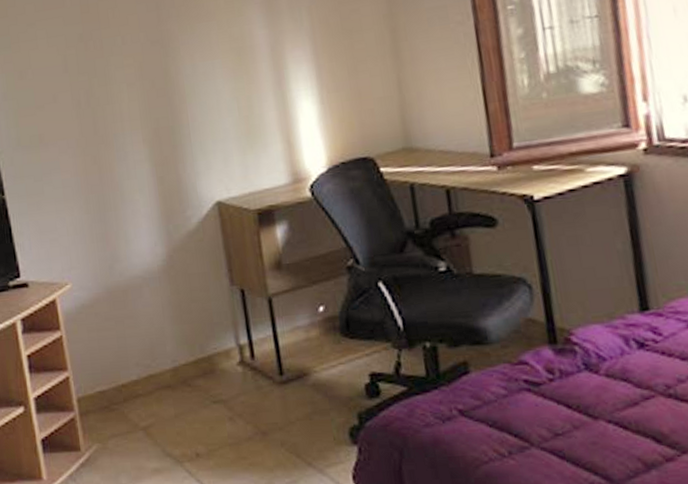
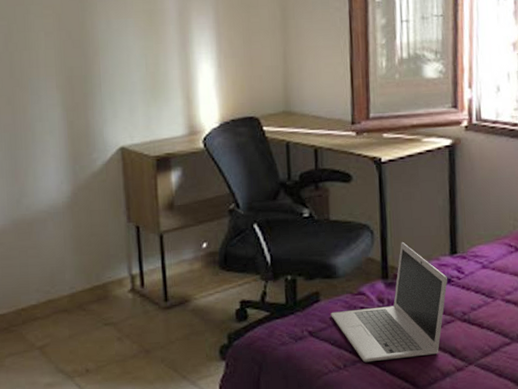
laptop: none [485,297,640,449] -> present [331,241,448,363]

